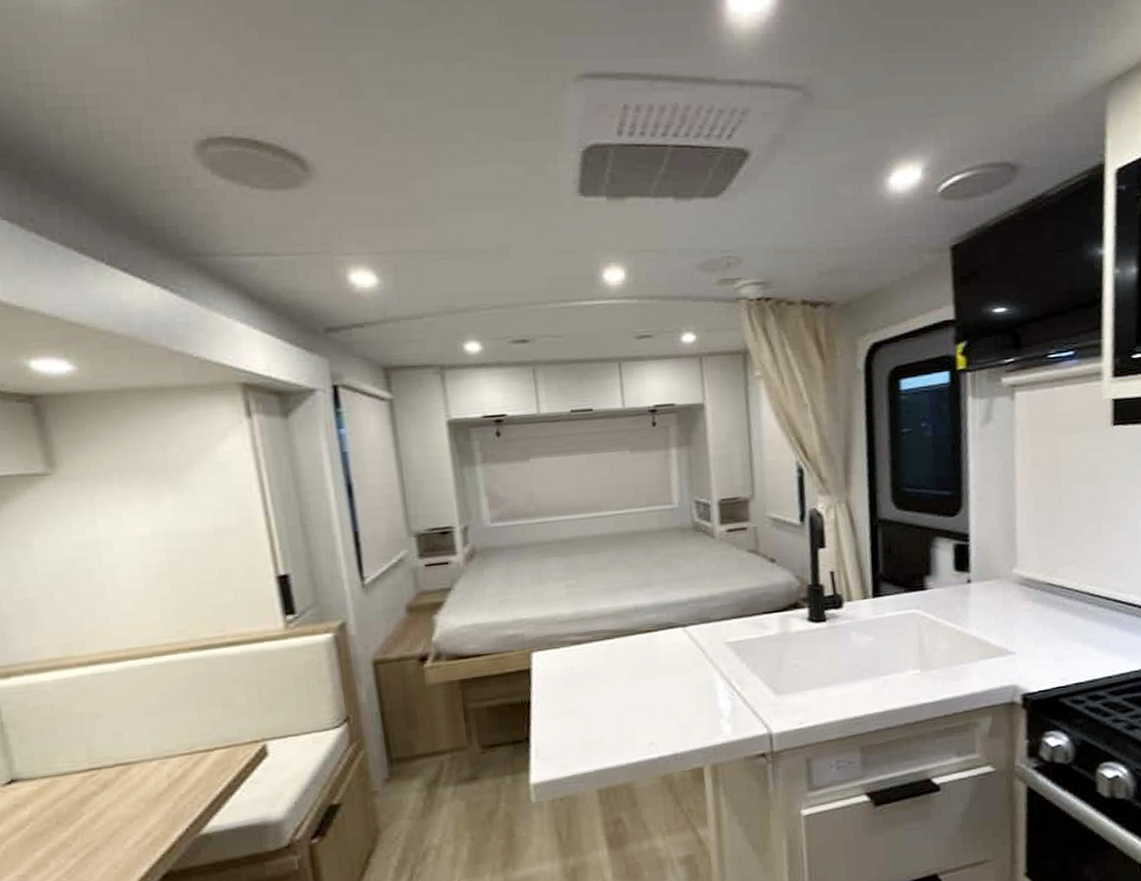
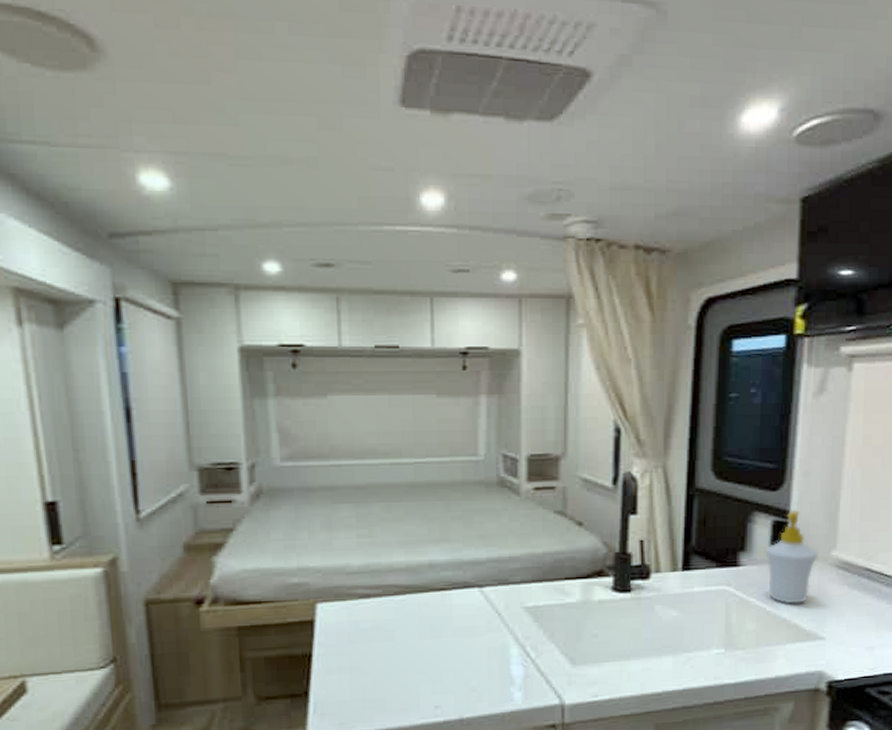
soap bottle: none [948,533,1000,623] -> present [764,510,817,605]

